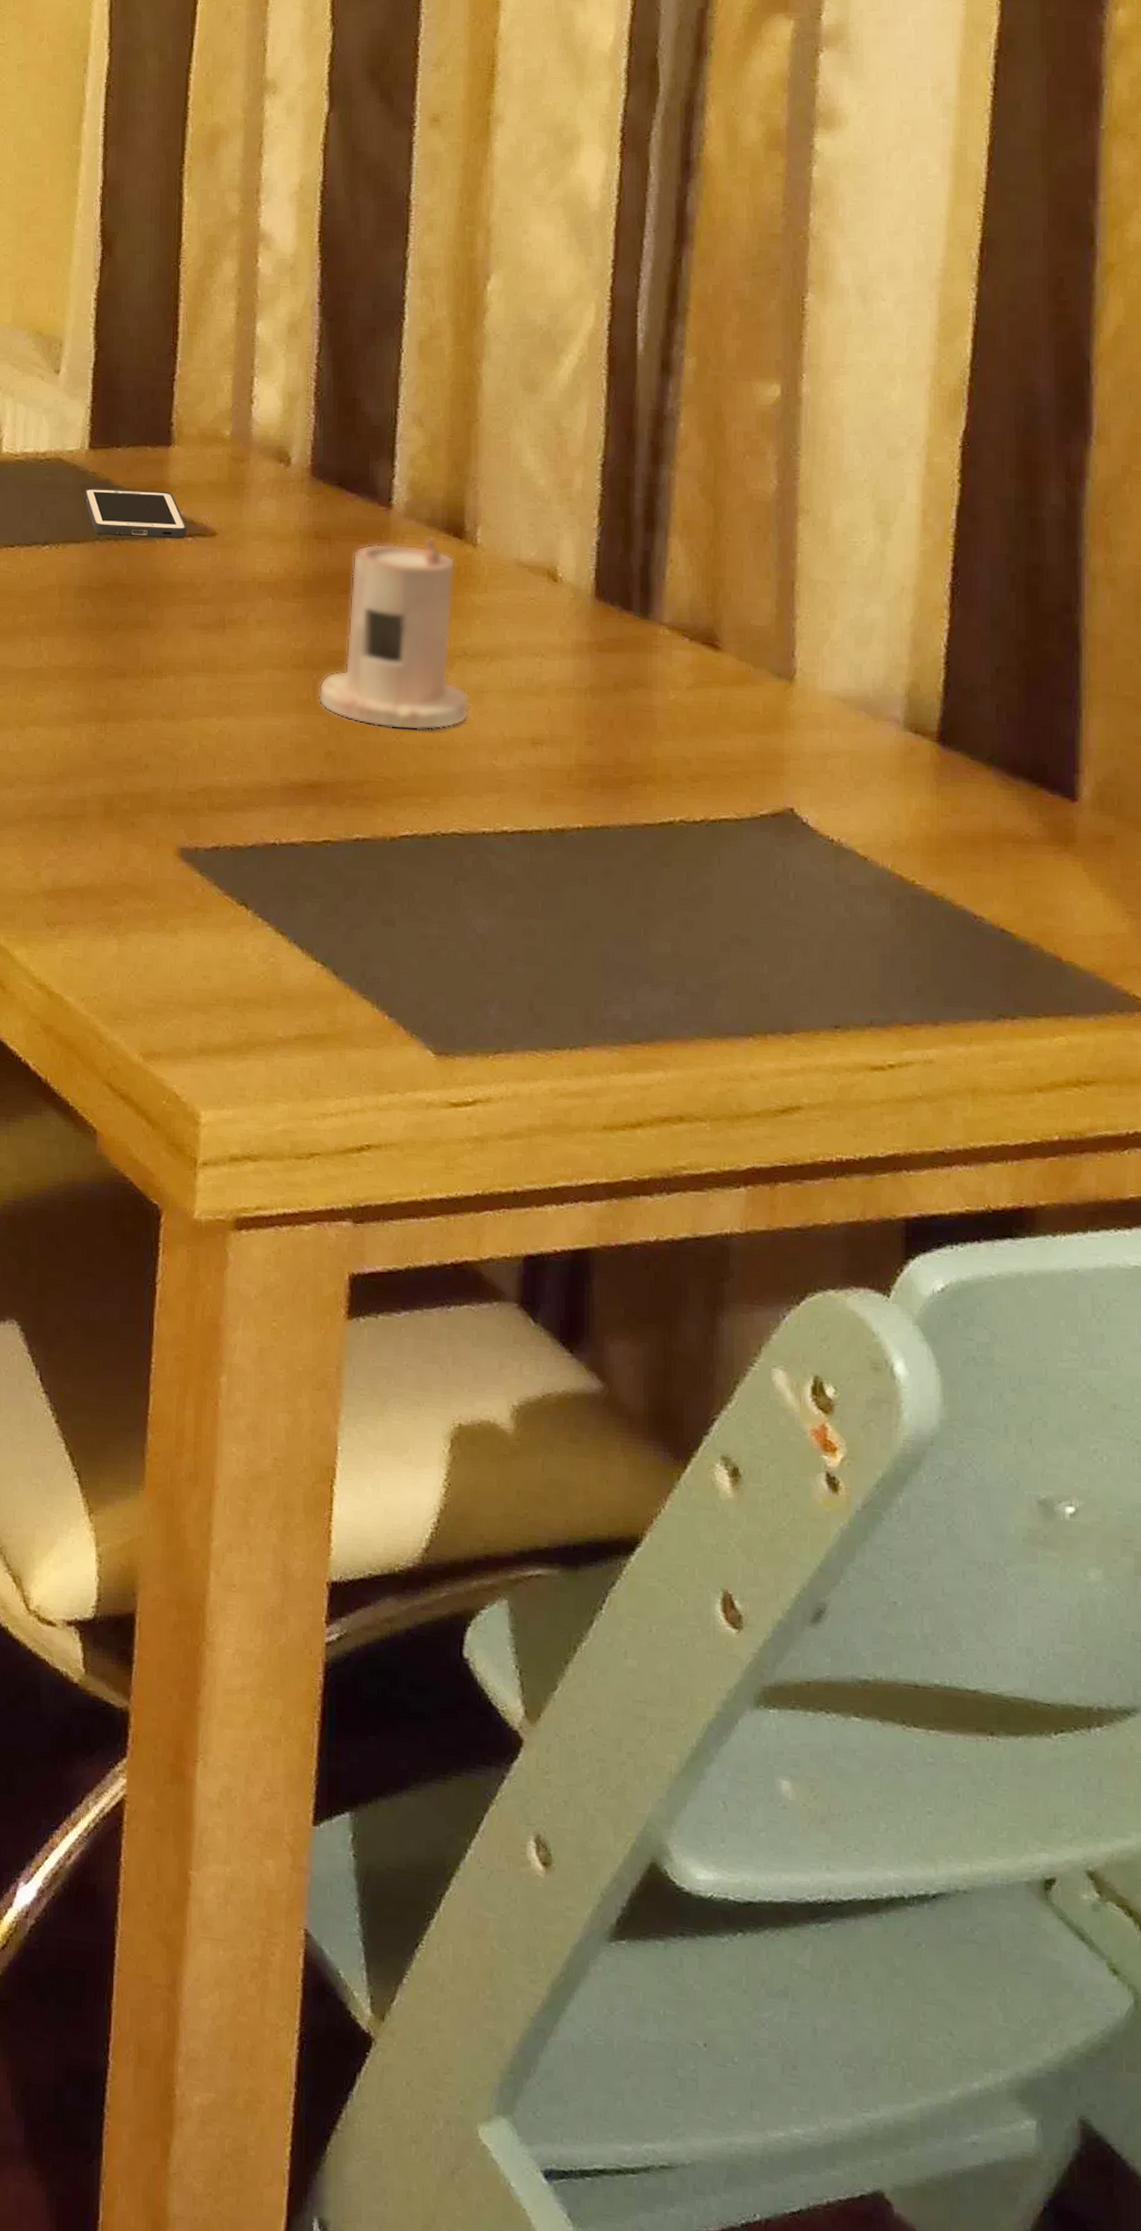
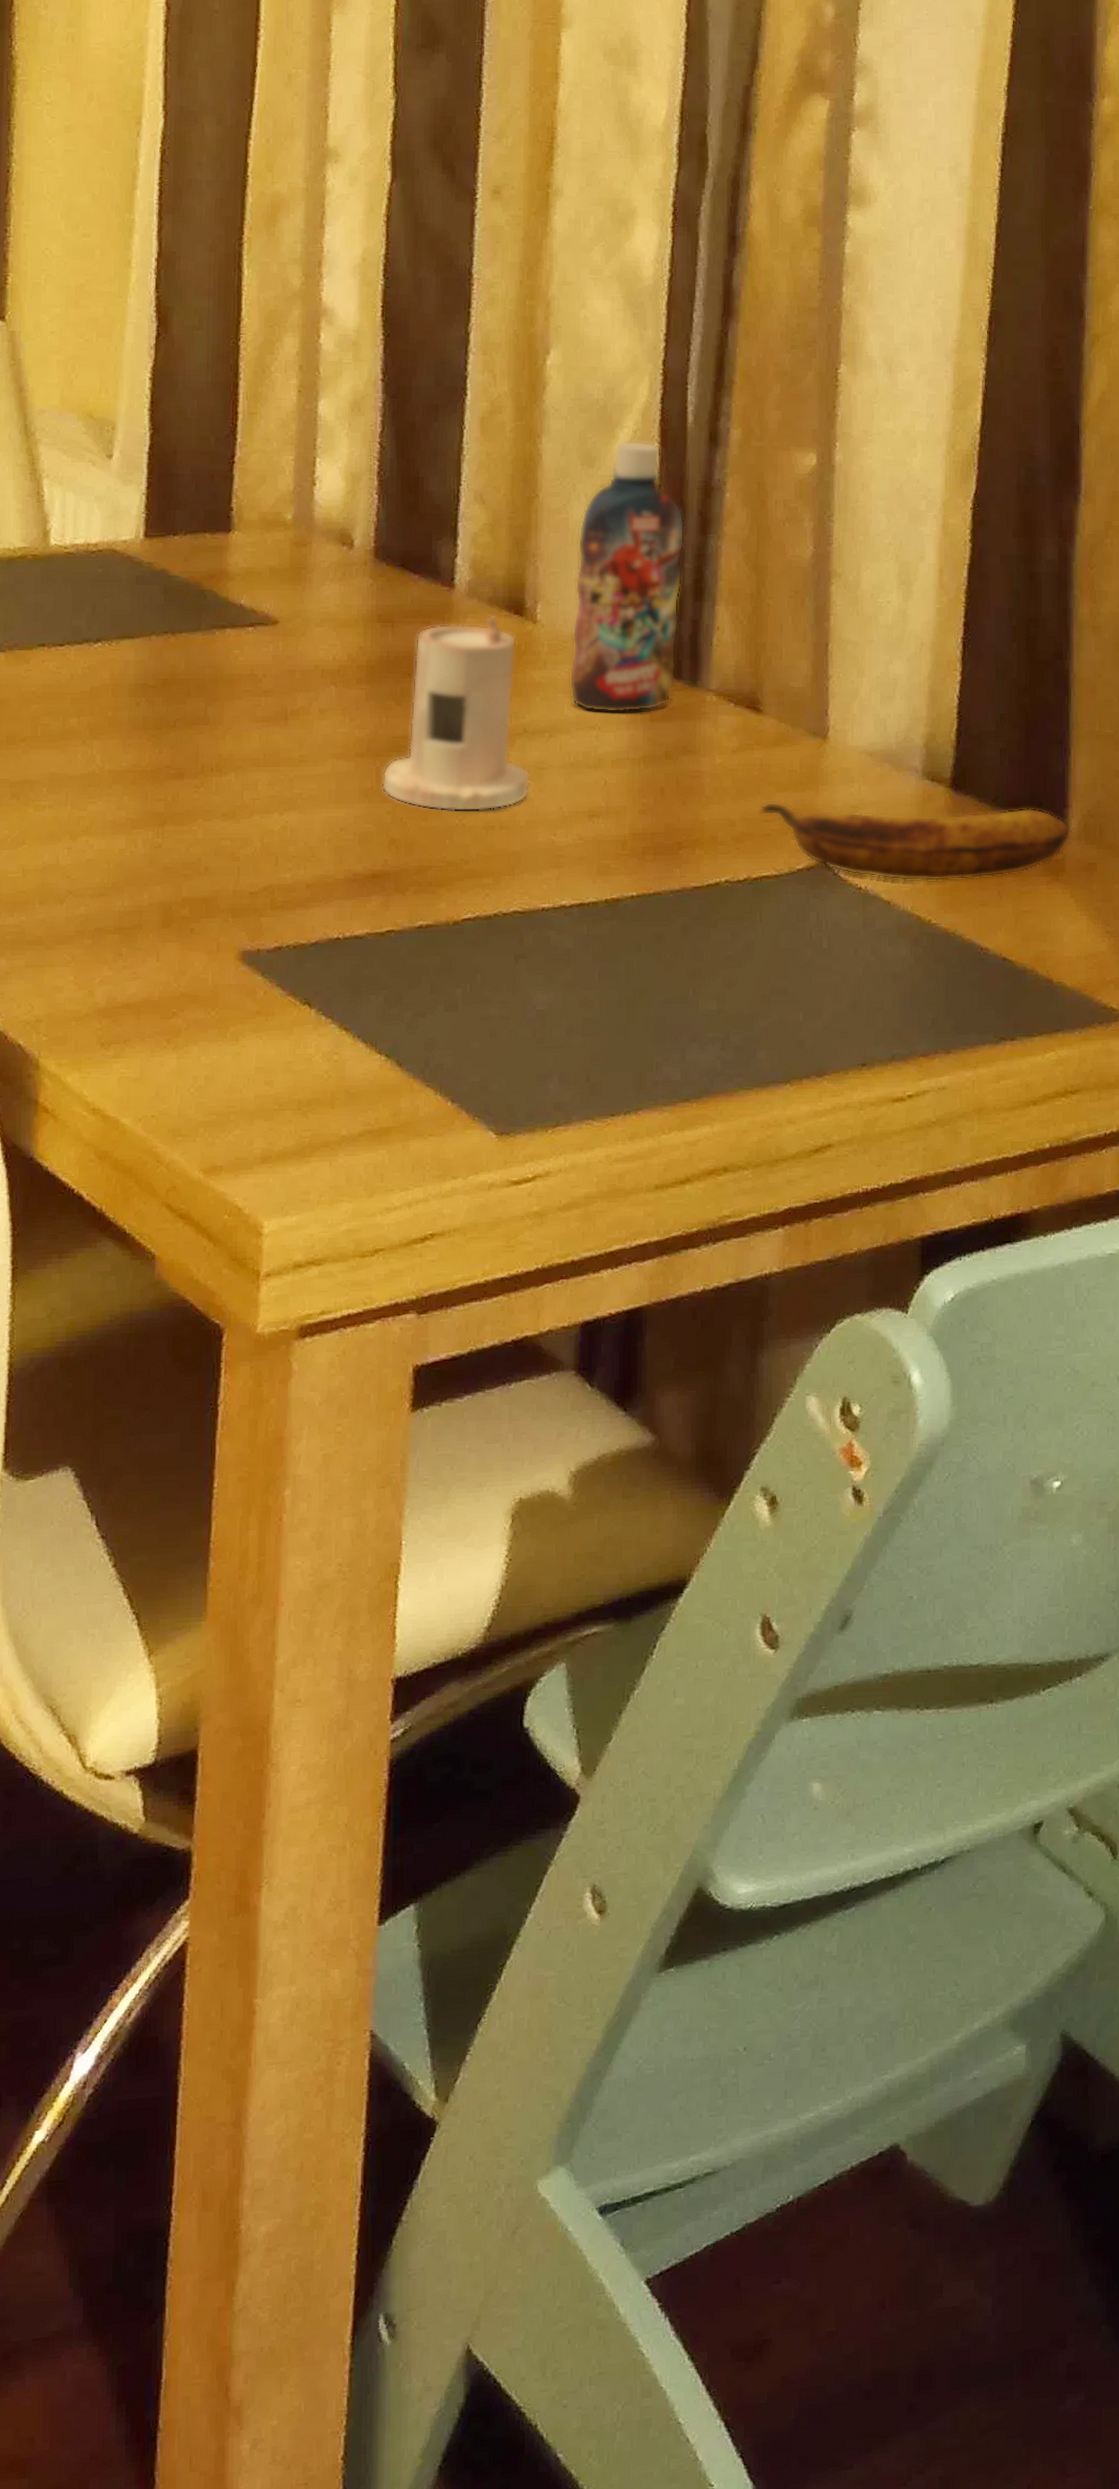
cell phone: present [84,487,187,539] -> none [139,579,248,630]
bottle: none [511,367,634,642] -> present [569,440,685,713]
banana: none [717,742,1082,842] -> present [759,802,1071,882]

